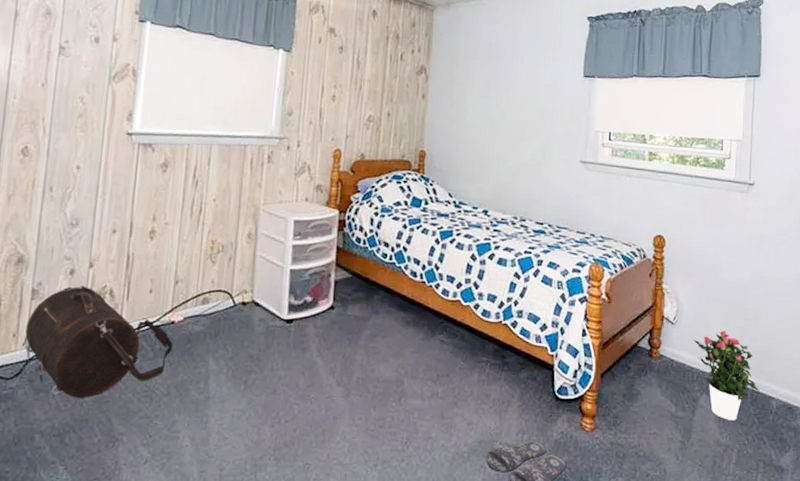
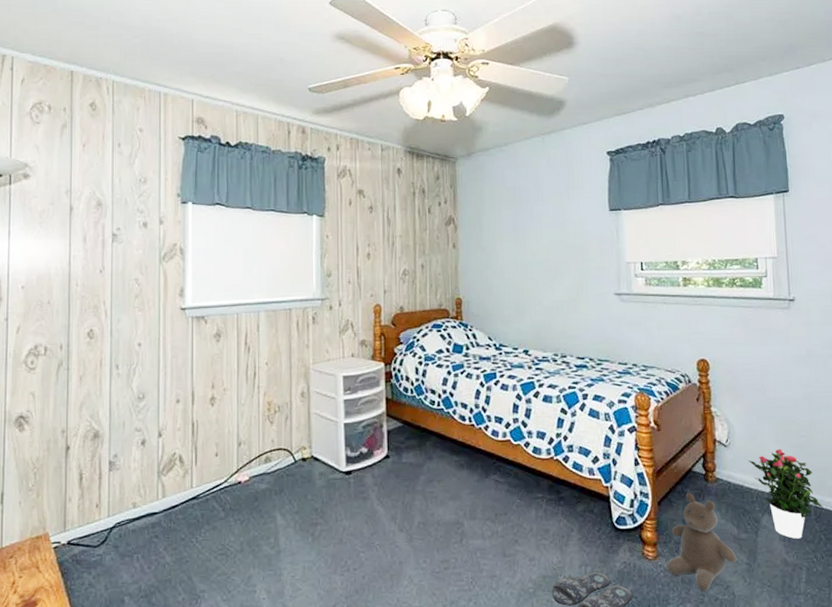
duffel bag: present [21,285,173,398] -> none [104,454,242,560]
teddy bear: none [603,366,672,467] -> present [667,492,737,591]

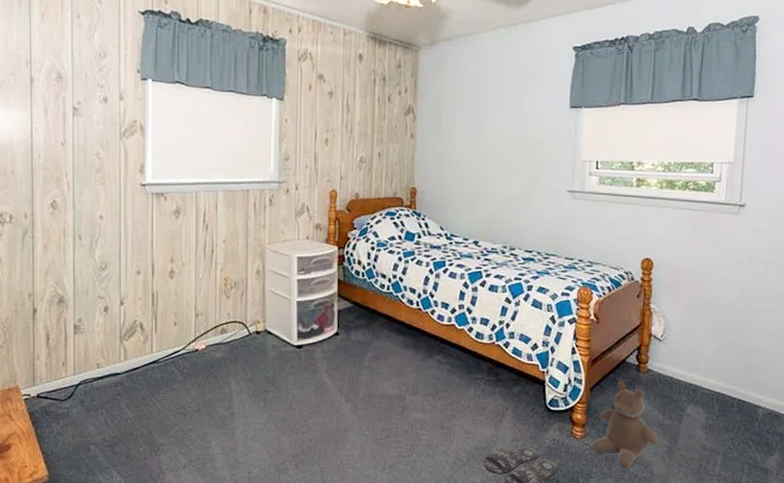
potted flower: present [749,449,824,539] -> none [681,346,747,427]

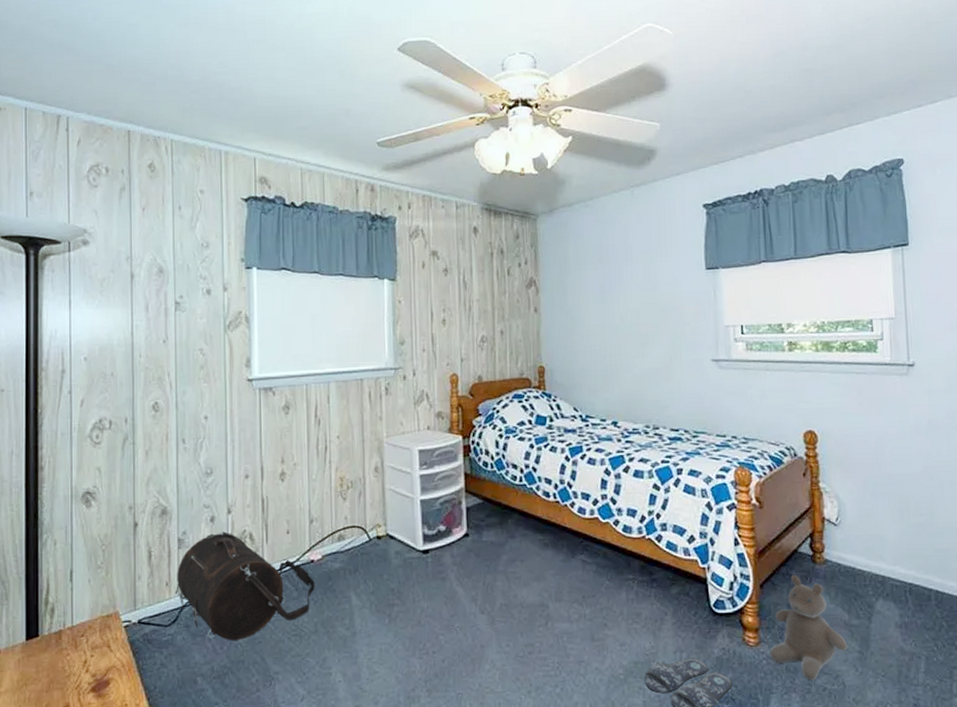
duffel bag: none [70,321,199,415] -> present [175,532,315,640]

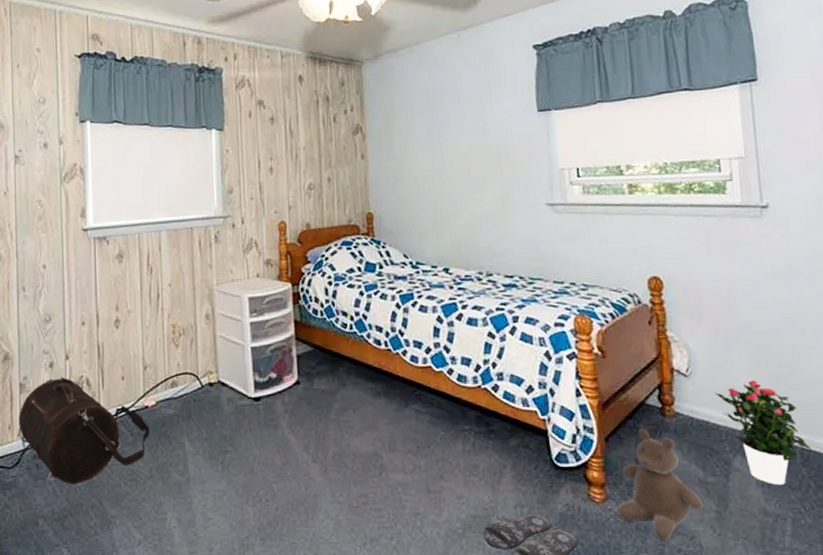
potted flower: none [861,528,946,626] -> present [715,380,812,485]

